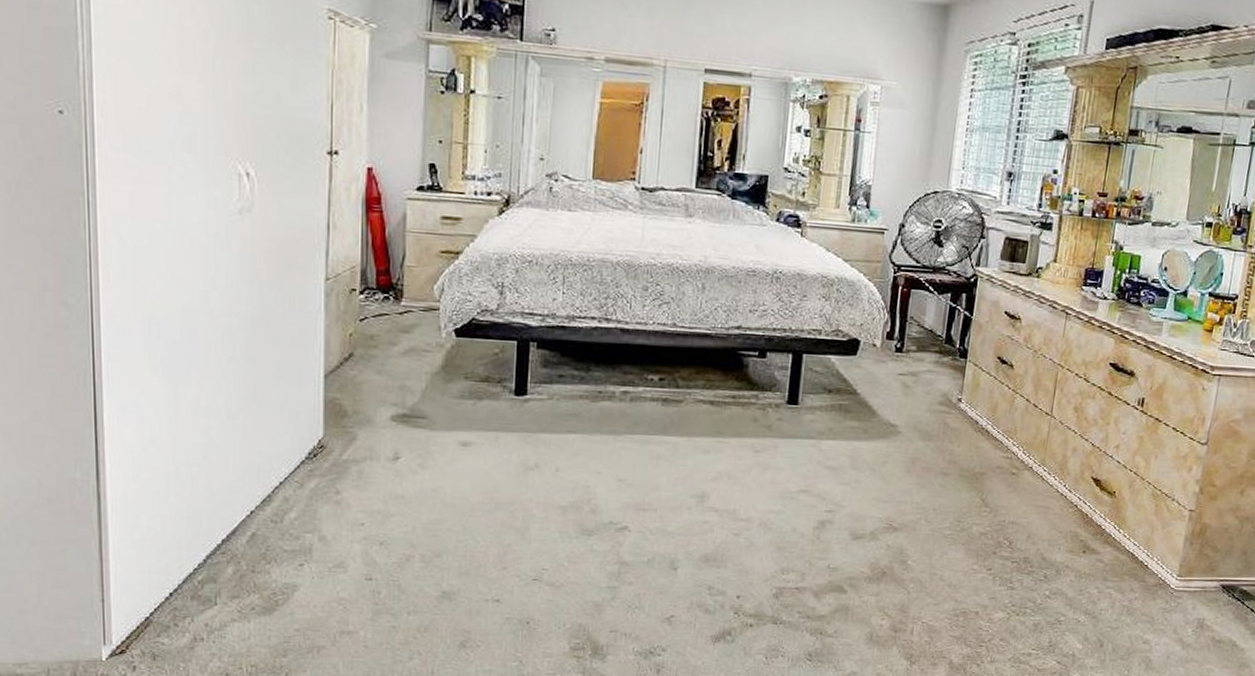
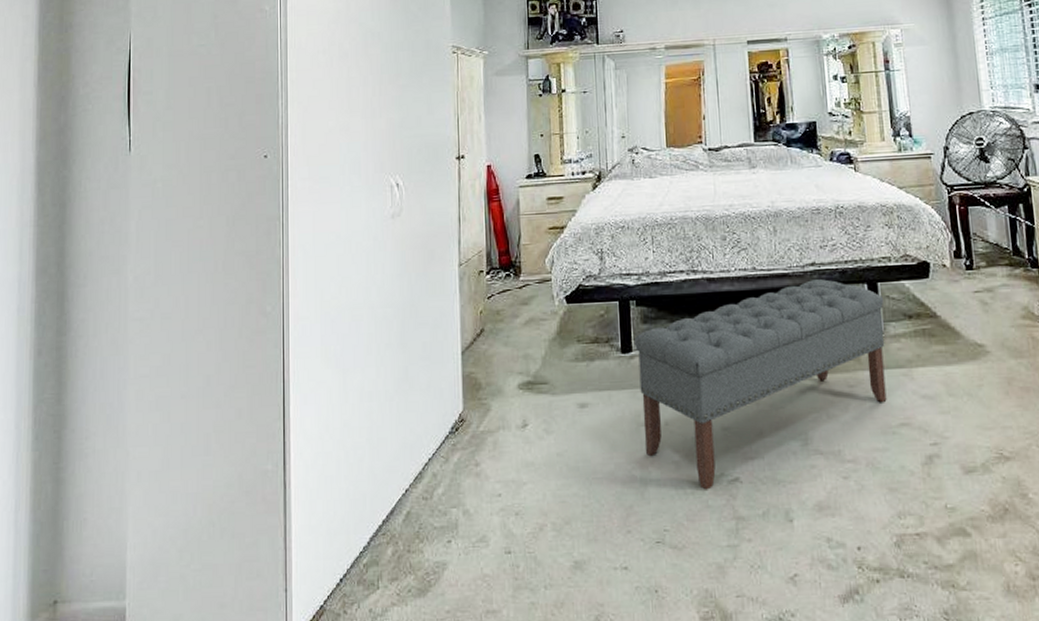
bench: none [529,343,807,536] -> present [633,279,887,490]

